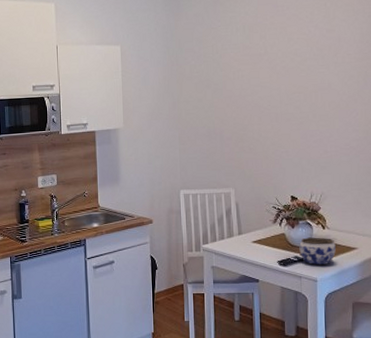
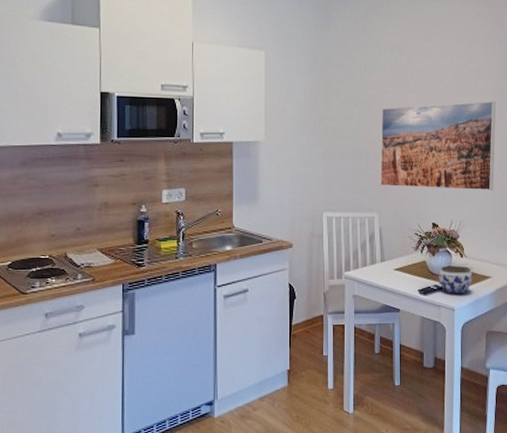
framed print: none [234,68,361,163] -> present [380,101,497,191]

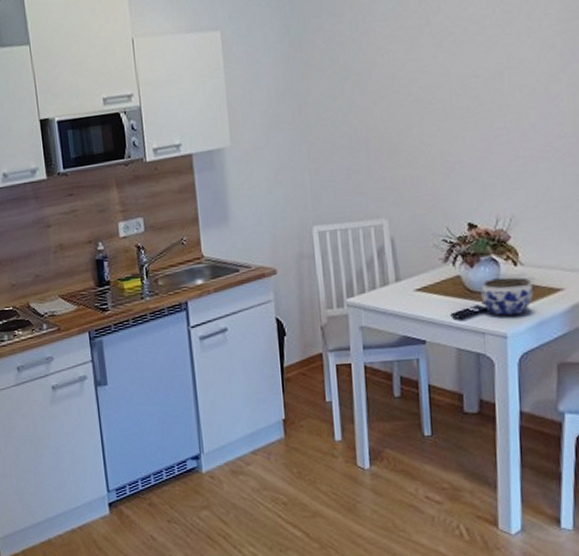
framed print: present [380,101,497,191] -> none [384,33,566,183]

